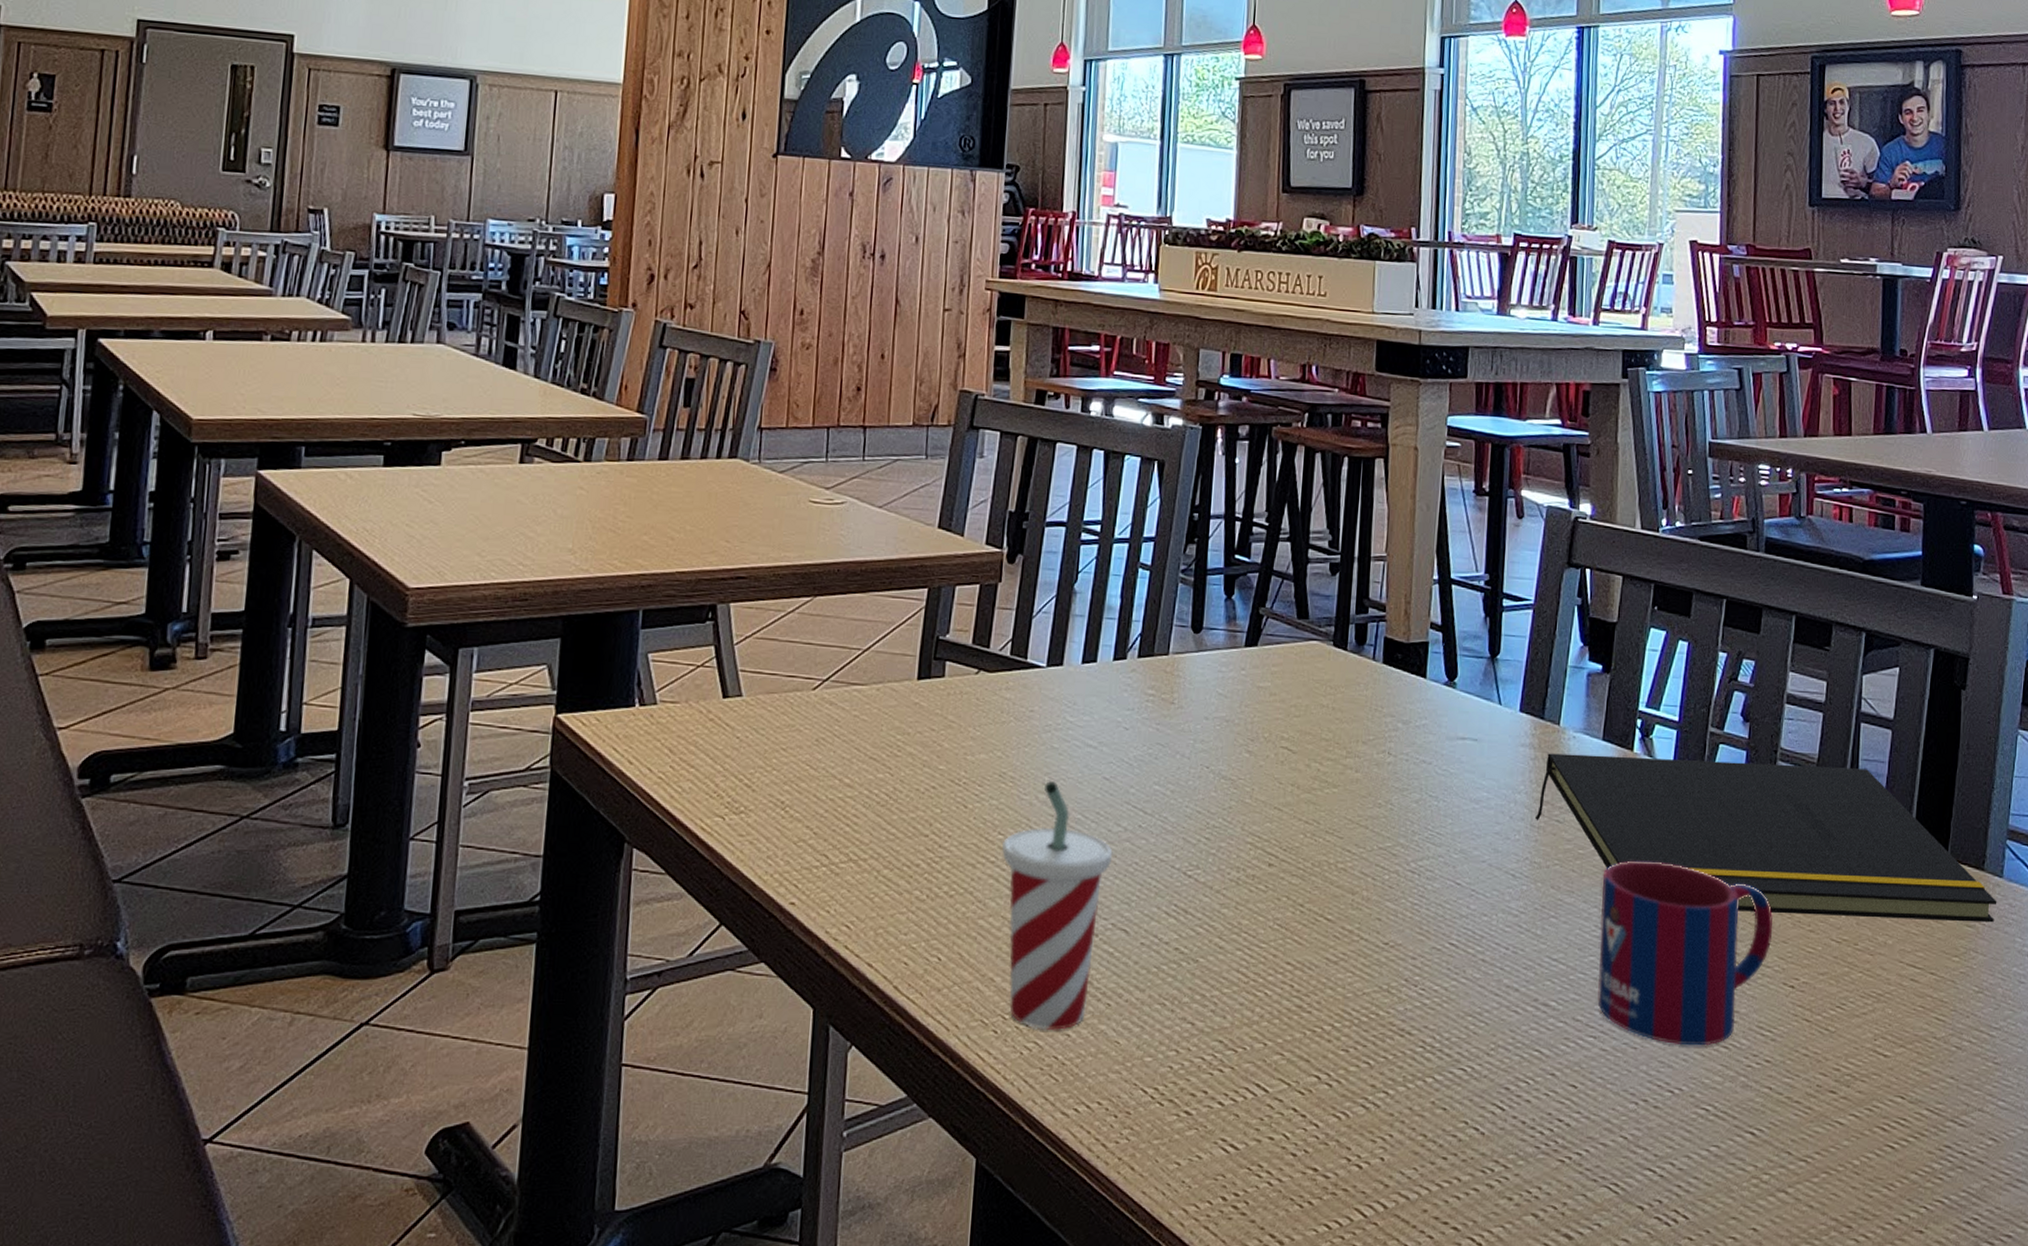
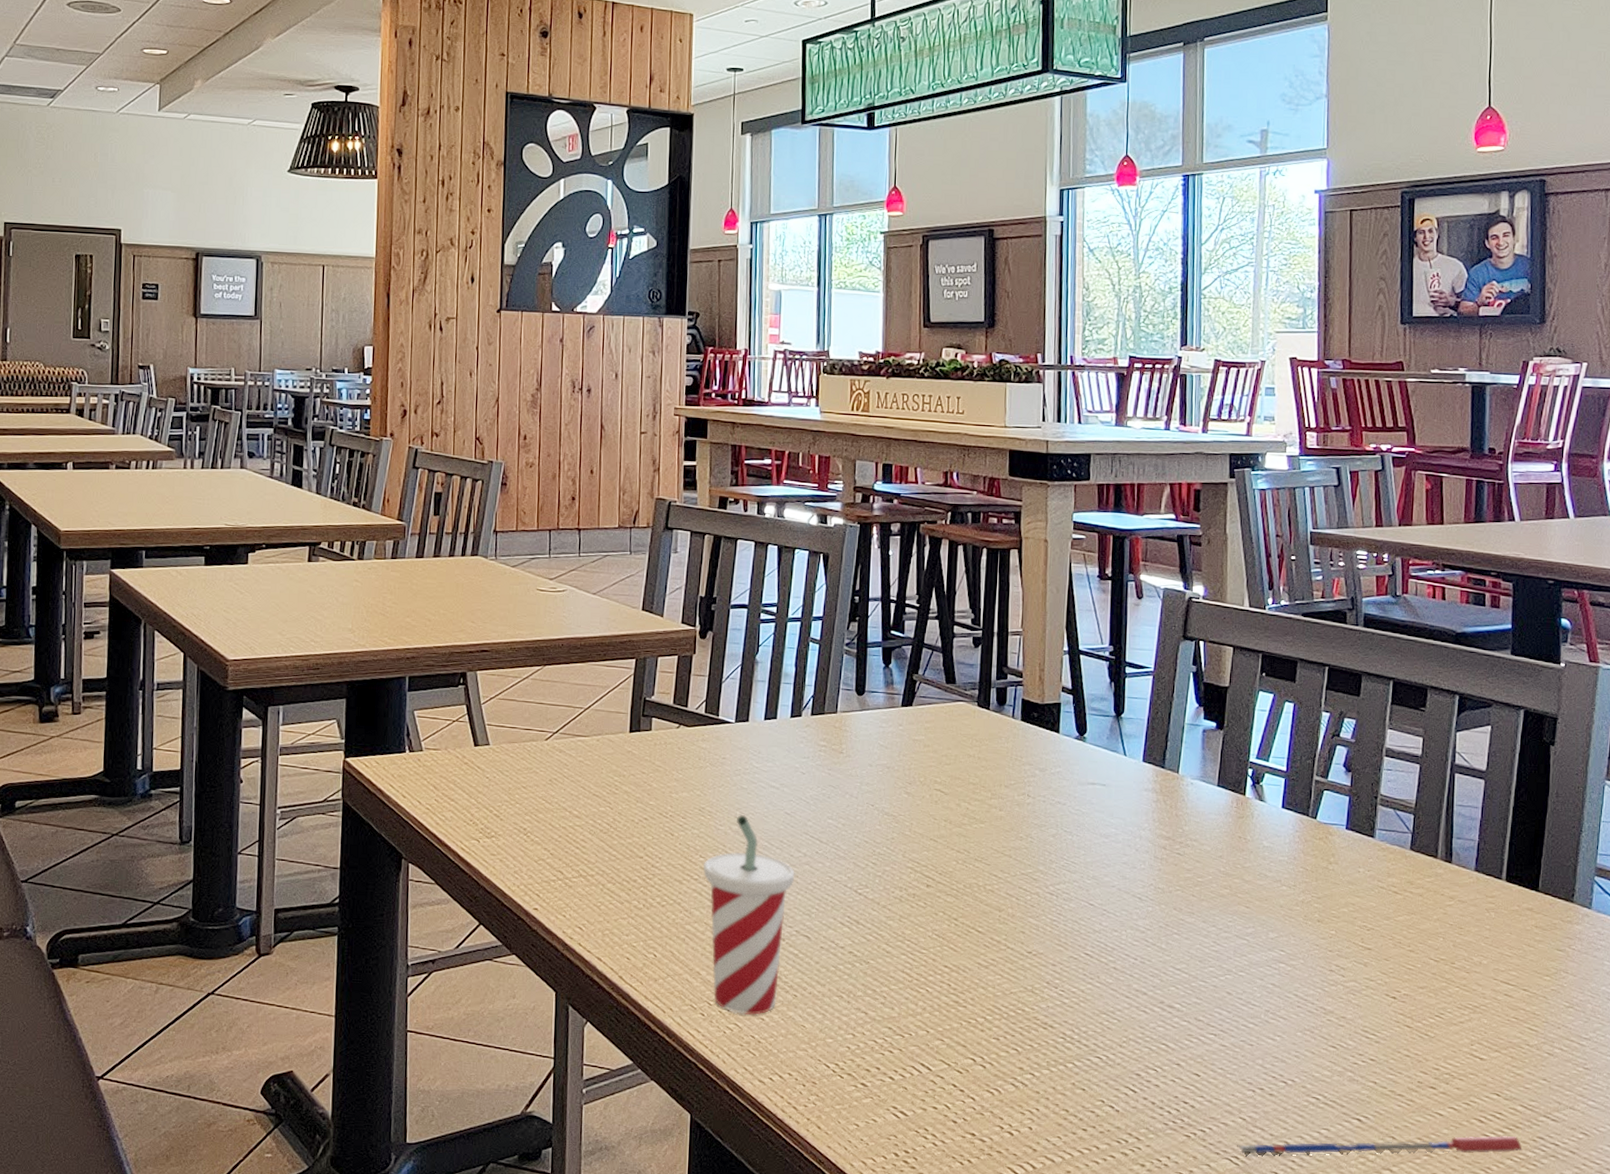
notepad: present [1536,753,1997,923] -> none [1159,797,1586,948]
mug: present [1597,860,1773,1046] -> none [1217,888,1376,1045]
pen: none [1617,1146,1928,1183] -> present [1237,1136,1522,1157]

